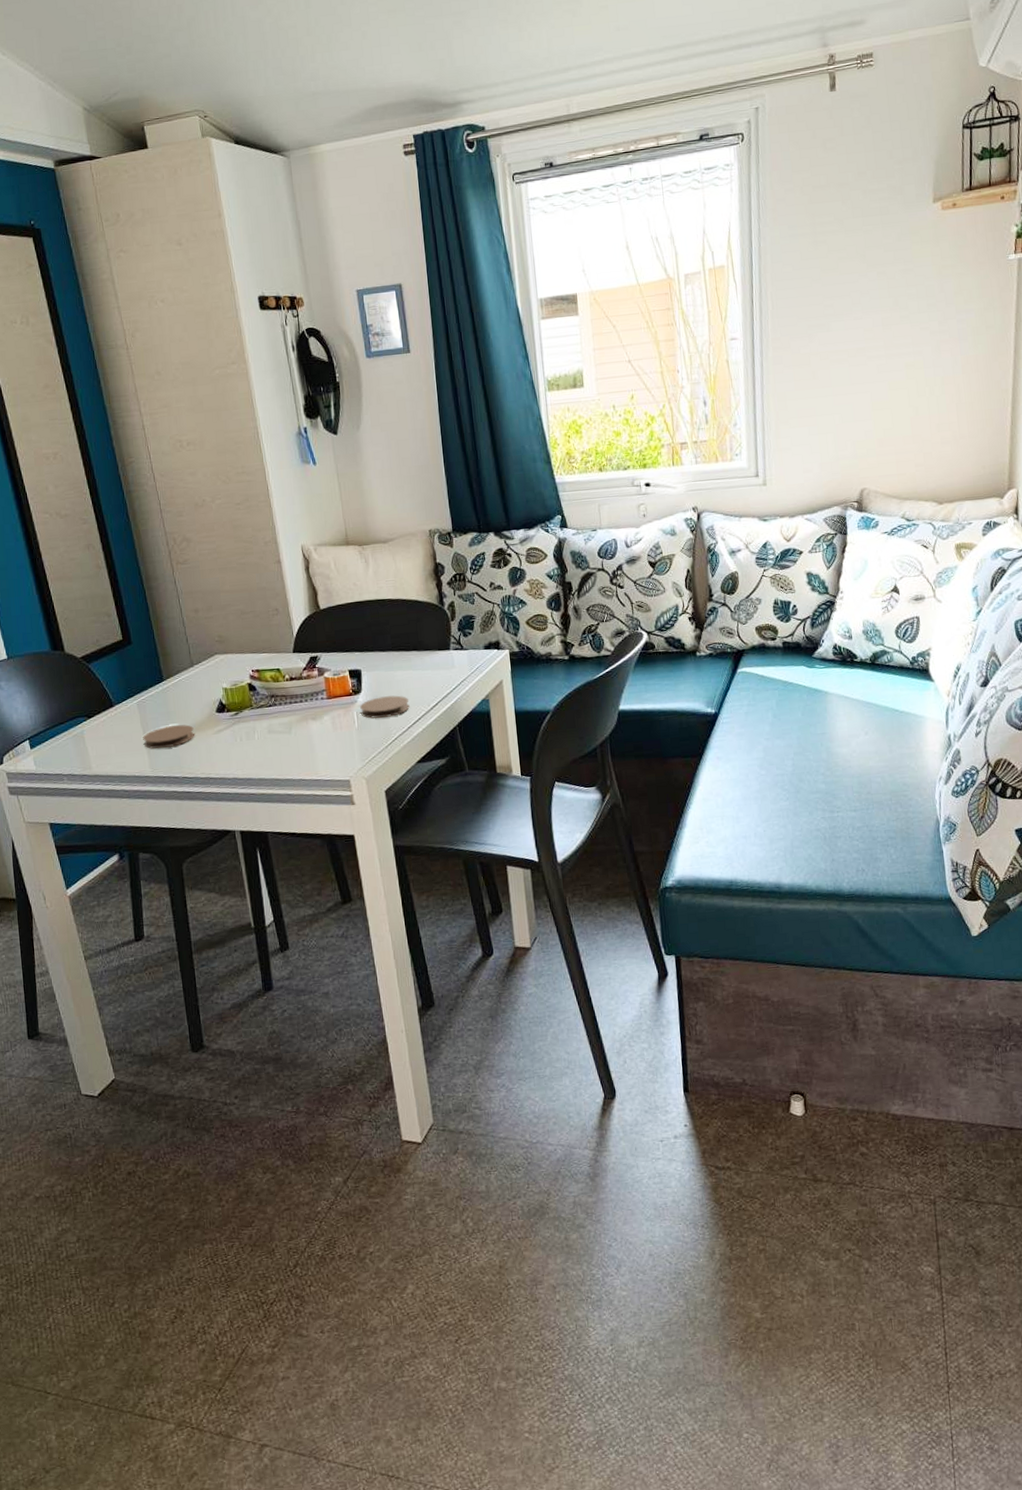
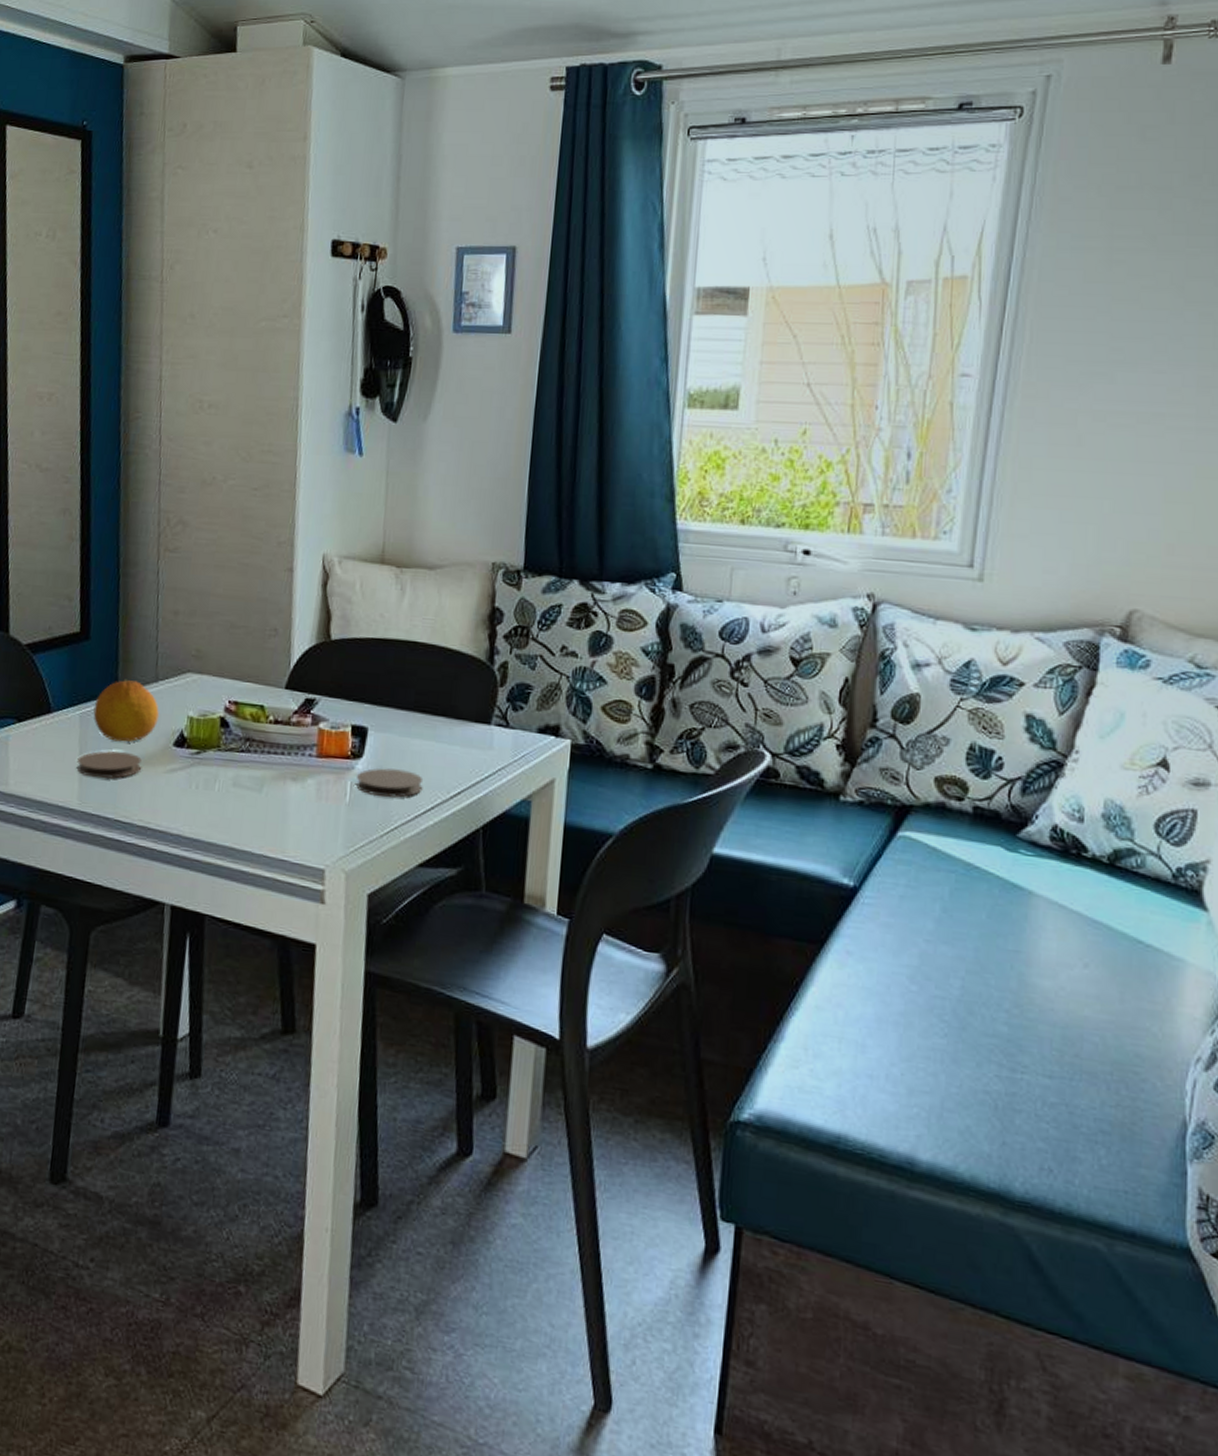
fruit: none [147,668,201,718] -> present [93,679,160,742]

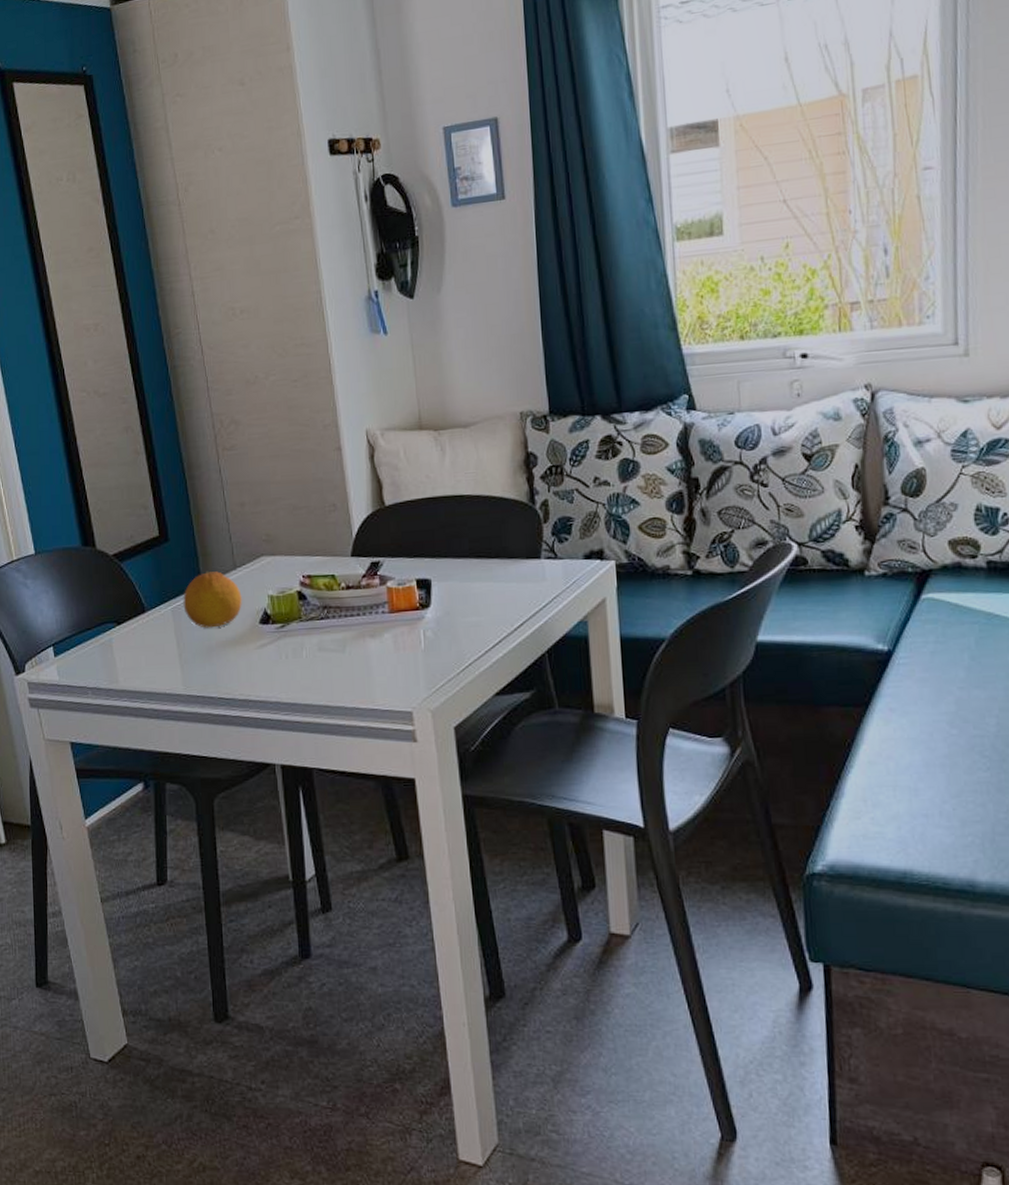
coaster: present [77,751,142,779] -> none [176,636,235,664]
coaster: present [356,768,424,798] -> none [428,612,489,640]

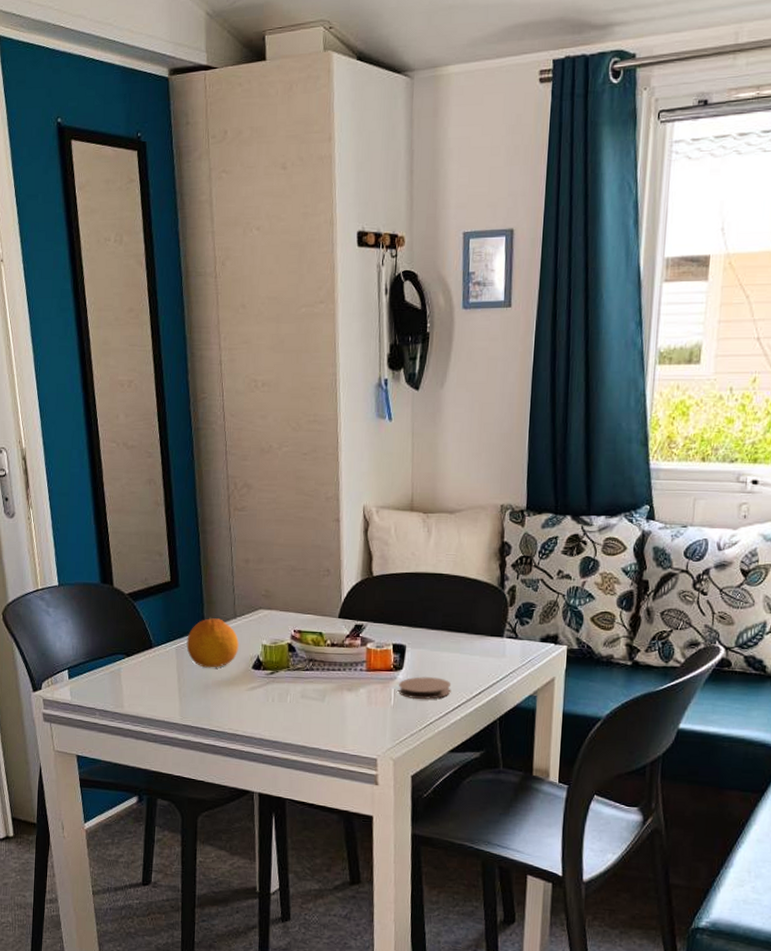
coaster: none [428,612,489,640] -> present [399,677,452,700]

